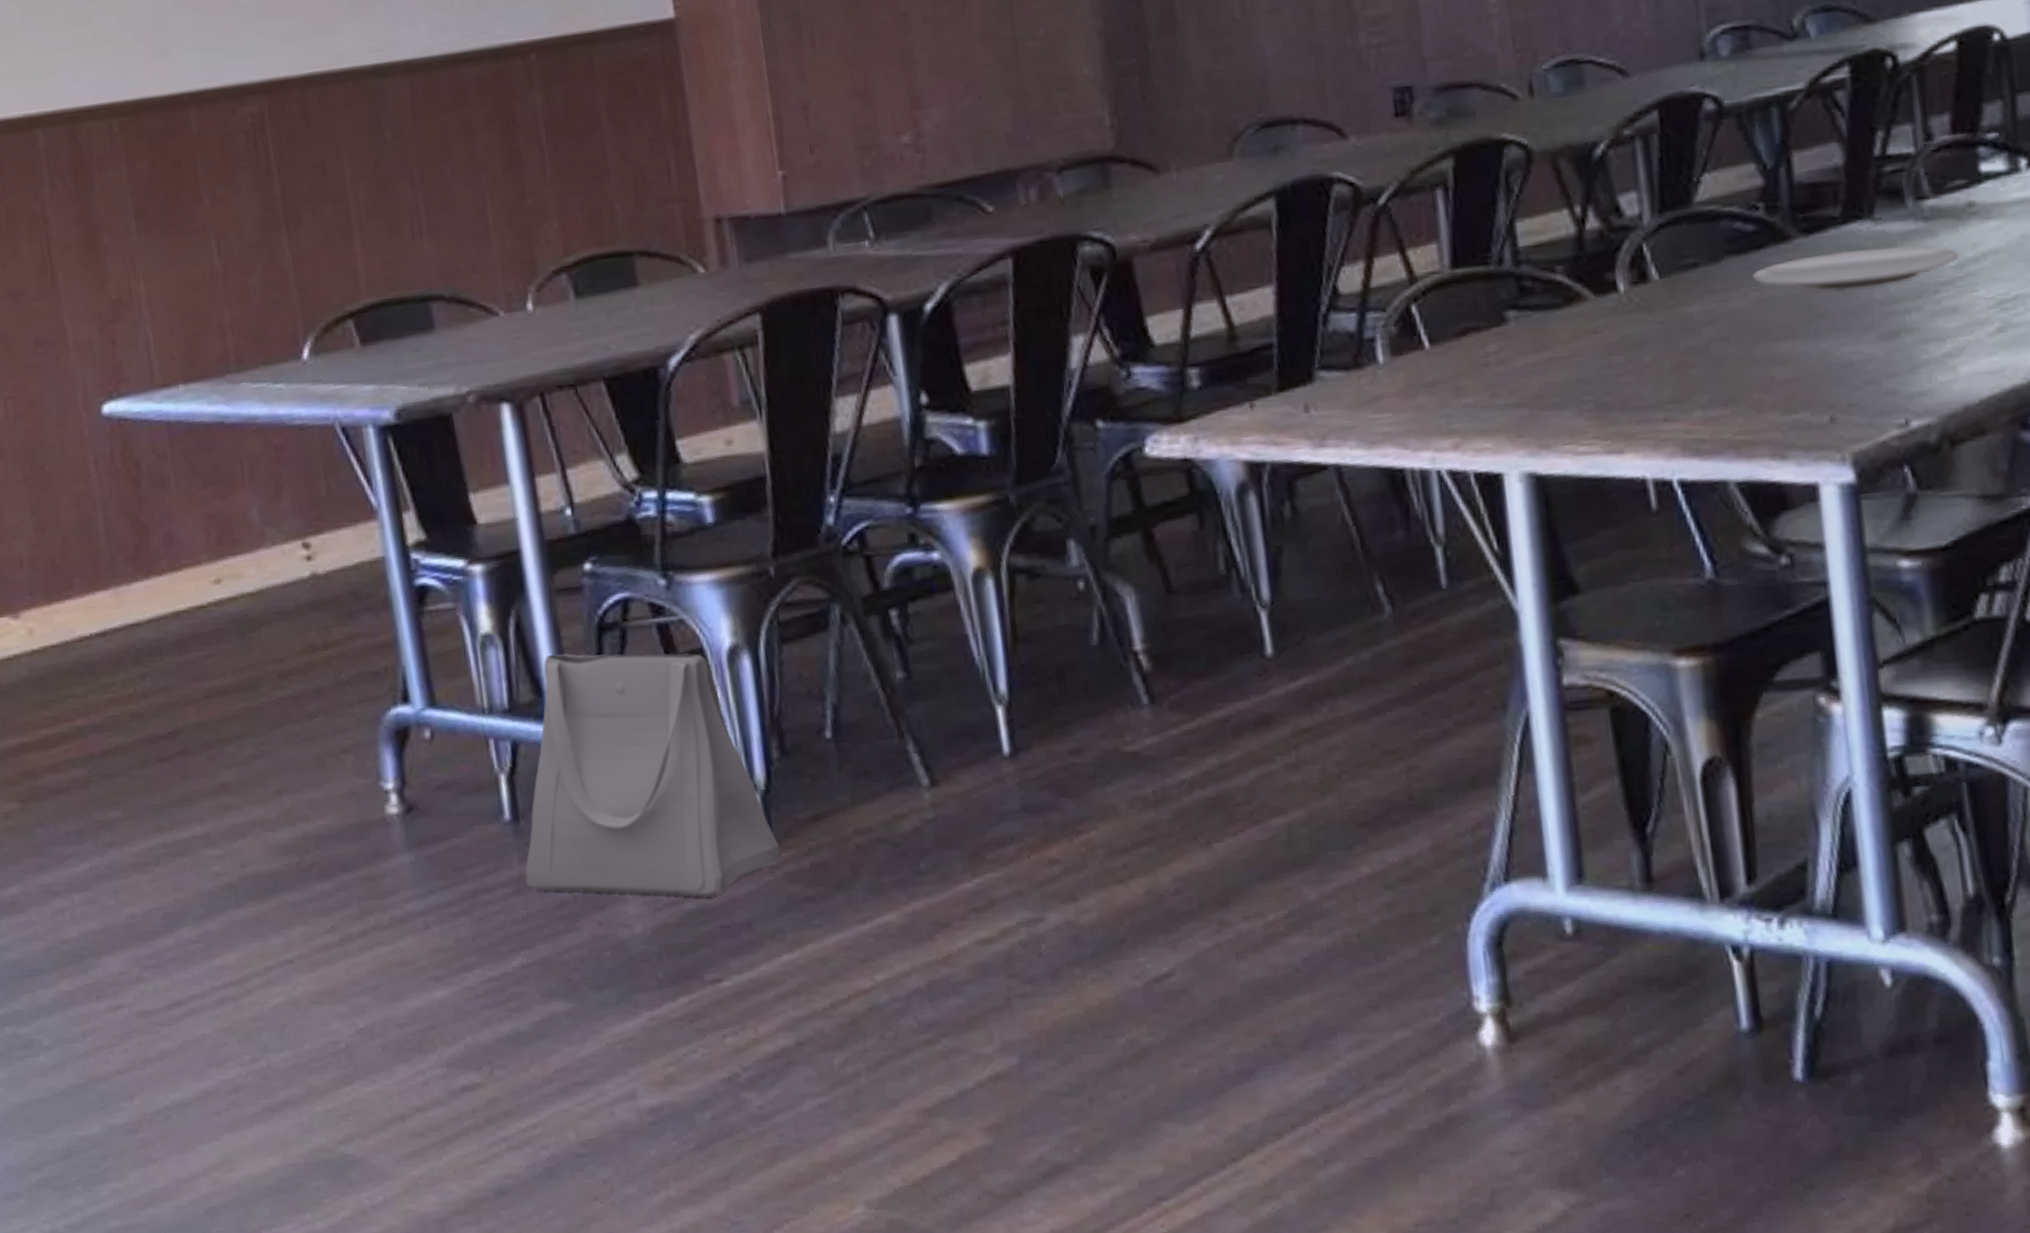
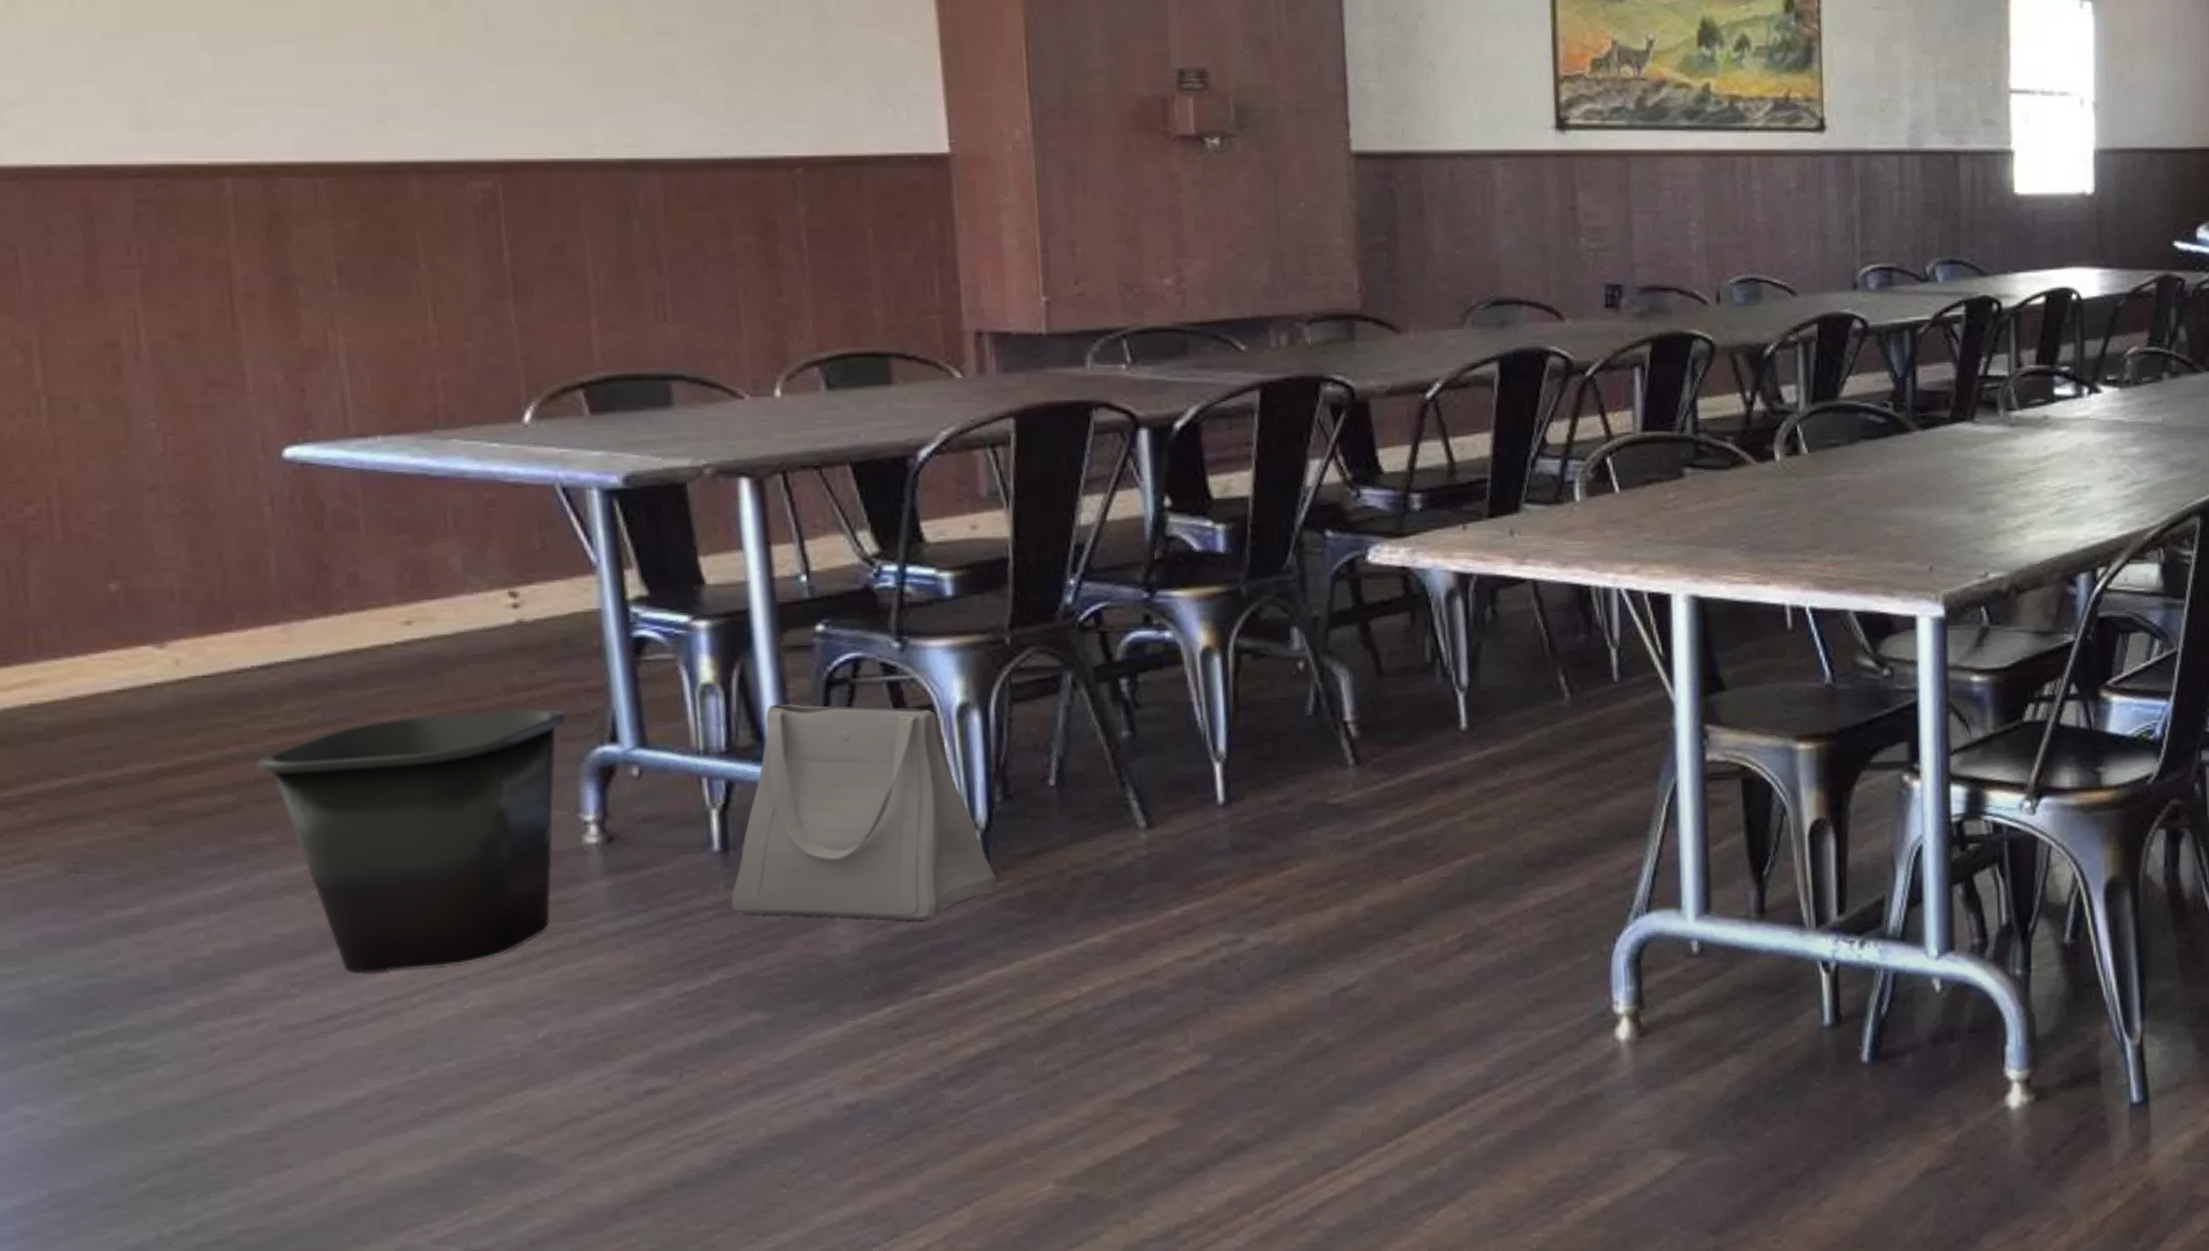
waste bin: none [101,667,362,955] -> present [257,708,567,972]
plate: present [1752,246,1960,291] -> none [1880,443,2035,473]

